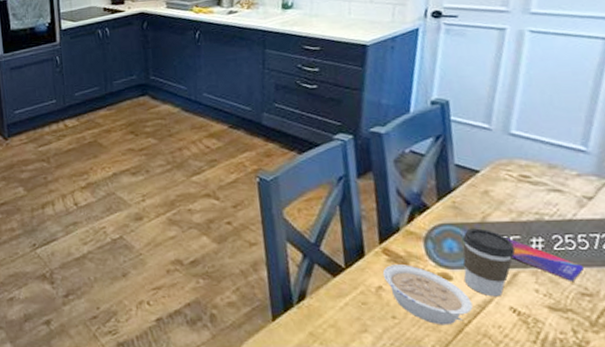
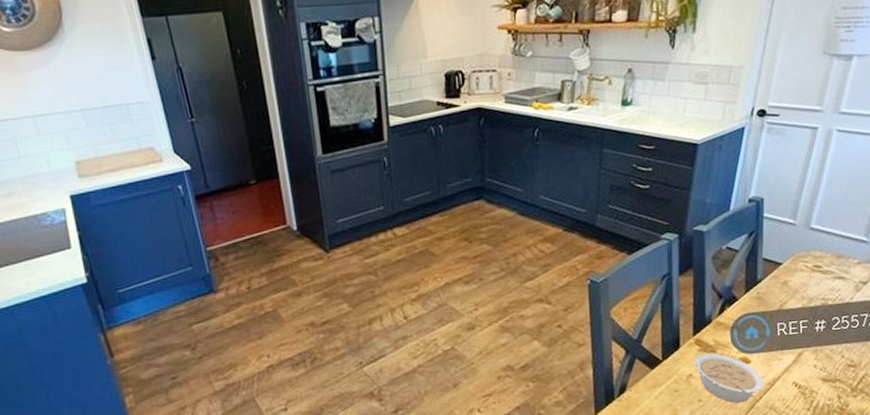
coffee cup: present [463,228,516,297] -> none [759,315,803,375]
smartphone: present [505,238,585,281] -> none [796,322,853,356]

